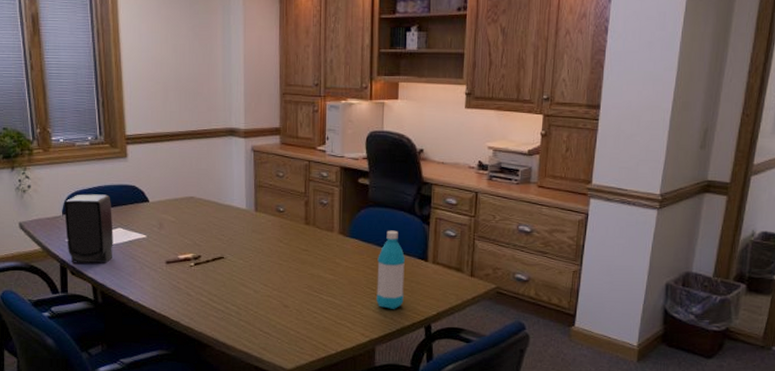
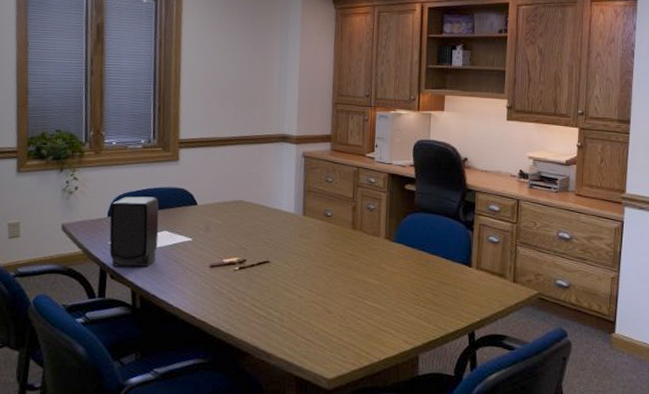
water bottle: present [376,230,405,309] -> none [421,236,449,315]

